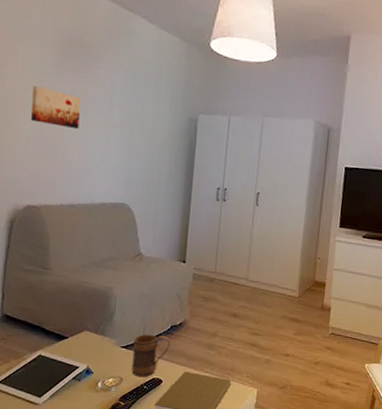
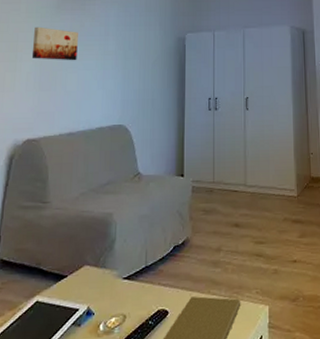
mug: present [131,334,171,378] -> none [135,258,174,312]

